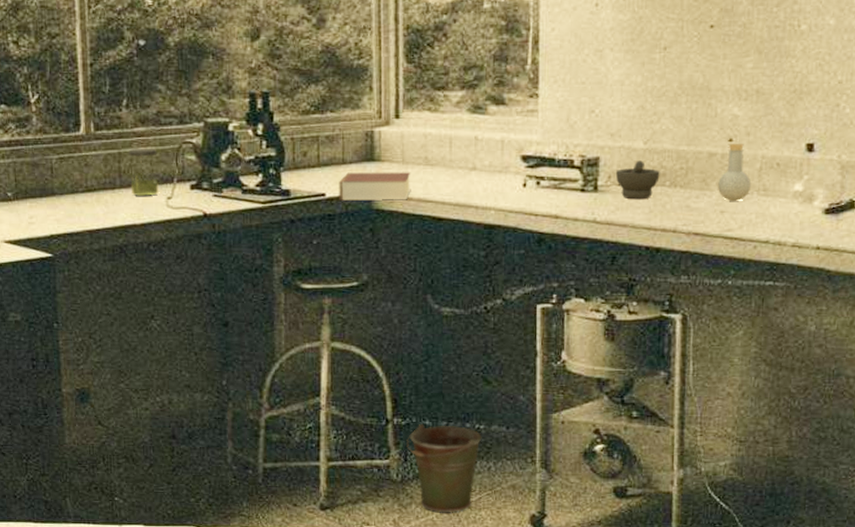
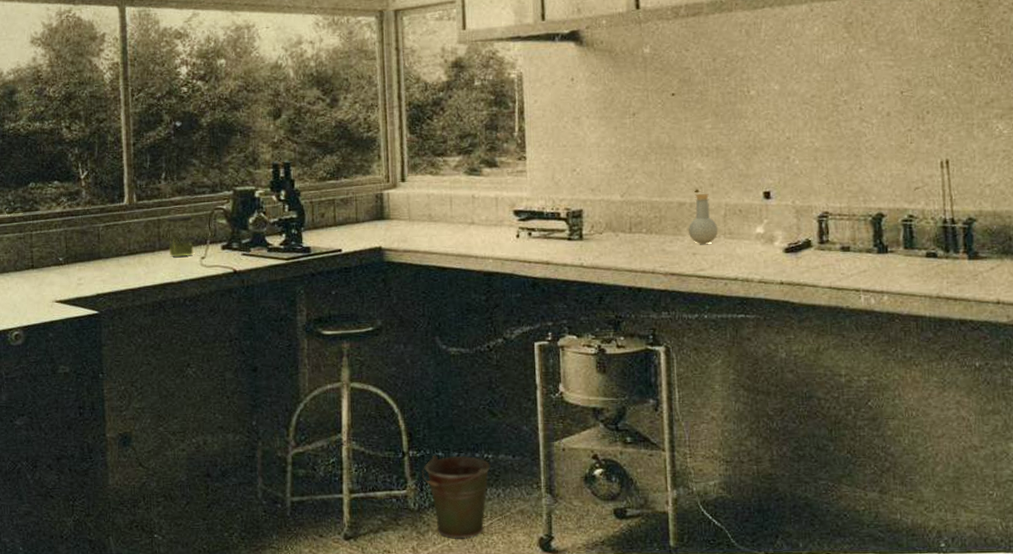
book: present [339,172,411,200] -> none [353,228,418,255]
mortar and pestle: present [615,160,660,200] -> none [597,211,637,246]

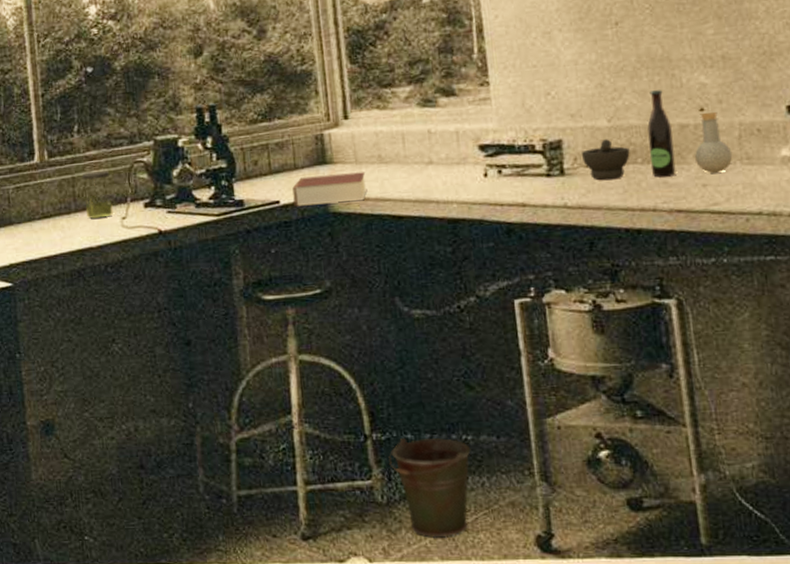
book: none [353,228,418,255] -> present [292,172,368,207]
mortar and pestle: none [597,211,637,246] -> present [581,139,630,181]
bottle: none [652,172,673,245] -> present [647,90,676,177]

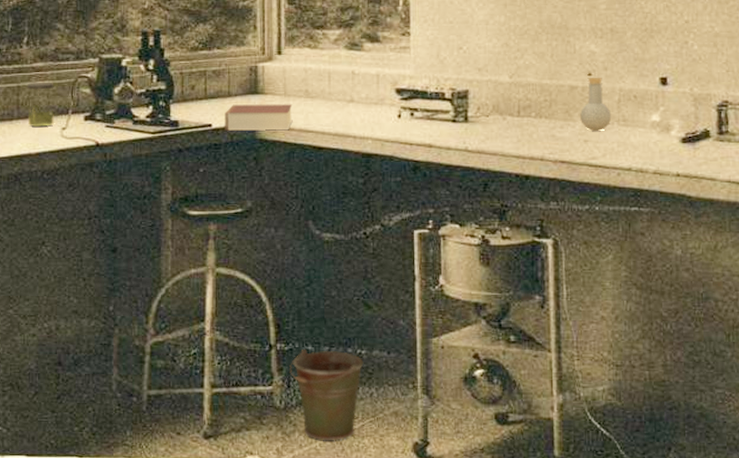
mortar and pestle: present [581,139,630,181] -> none [484,93,526,130]
bottle: present [647,90,676,177] -> none [542,54,563,131]

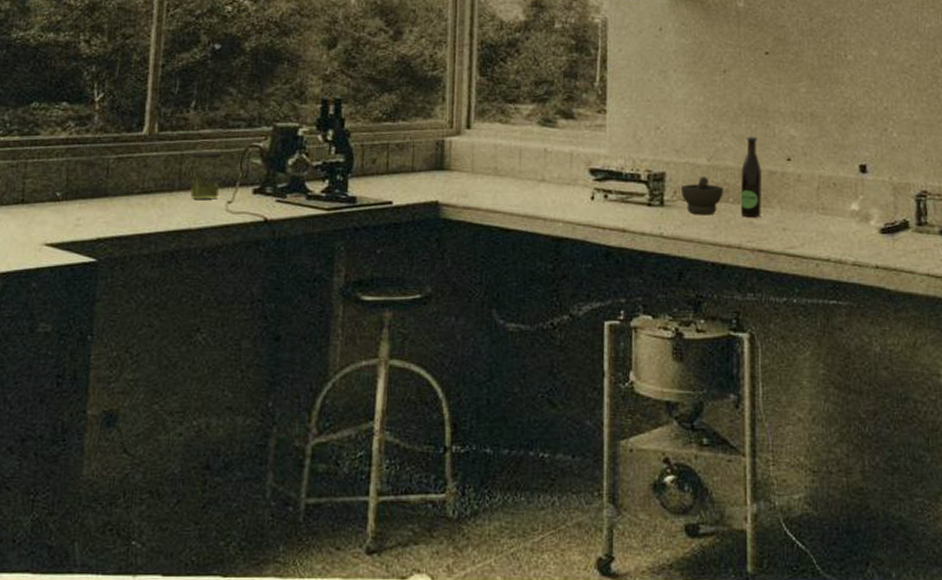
book: present [225,104,293,131] -> none [406,181,480,210]
bucket: present [290,348,364,440] -> none [465,451,546,556]
mortar and pestle: none [484,93,526,130] -> present [680,177,723,215]
bottle: none [542,54,563,131] -> present [740,137,761,218]
flask: present [580,77,612,131] -> none [779,162,811,219]

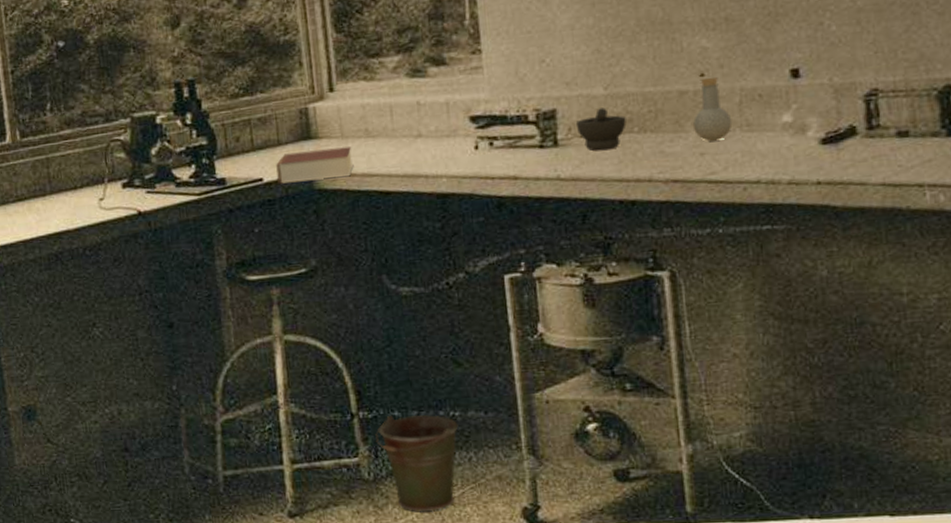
jar: present [190,151,222,199] -> none [55,150,90,201]
book: none [406,181,480,210] -> present [276,146,354,184]
bucket: none [465,451,546,556] -> present [375,414,459,511]
bottle: present [740,137,761,218] -> none [645,55,674,147]
flask: none [779,162,811,219] -> present [693,76,733,142]

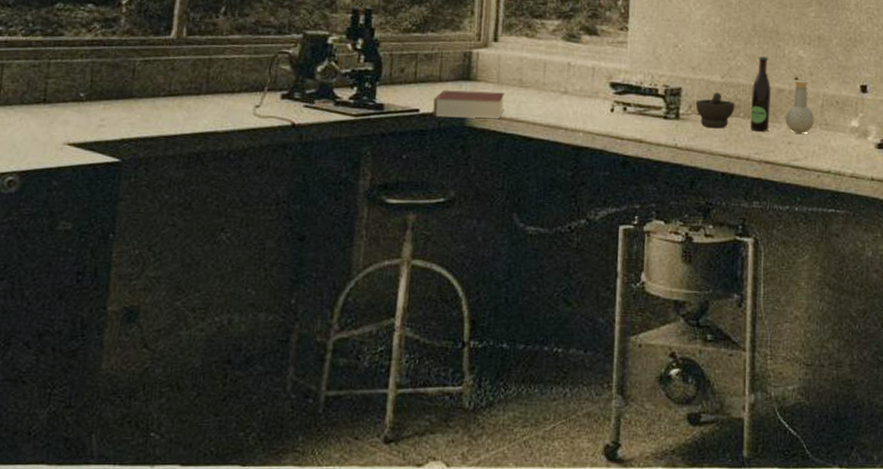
bucket: present [375,414,459,511] -> none [481,346,560,443]
bottle: none [645,55,674,147] -> present [749,56,771,132]

